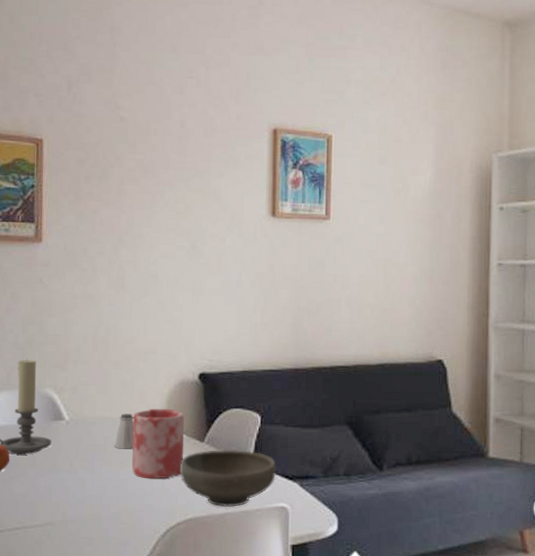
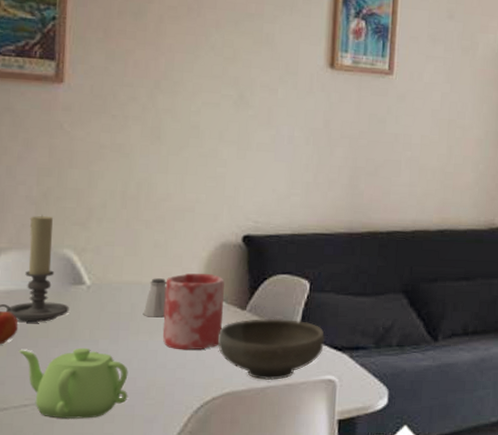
teapot: none [11,476,104,541] -> present [18,347,128,419]

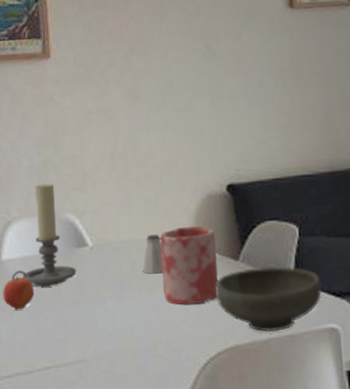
teapot: present [18,347,128,419] -> none [37,308,138,380]

